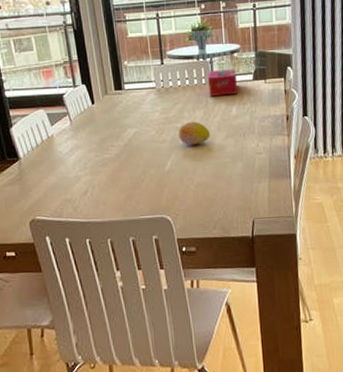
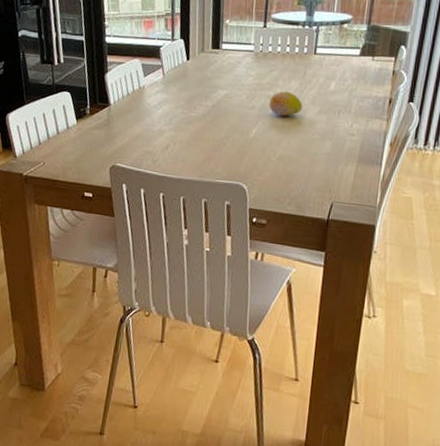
tissue box: present [208,69,237,96] -> none [309,40,343,69]

